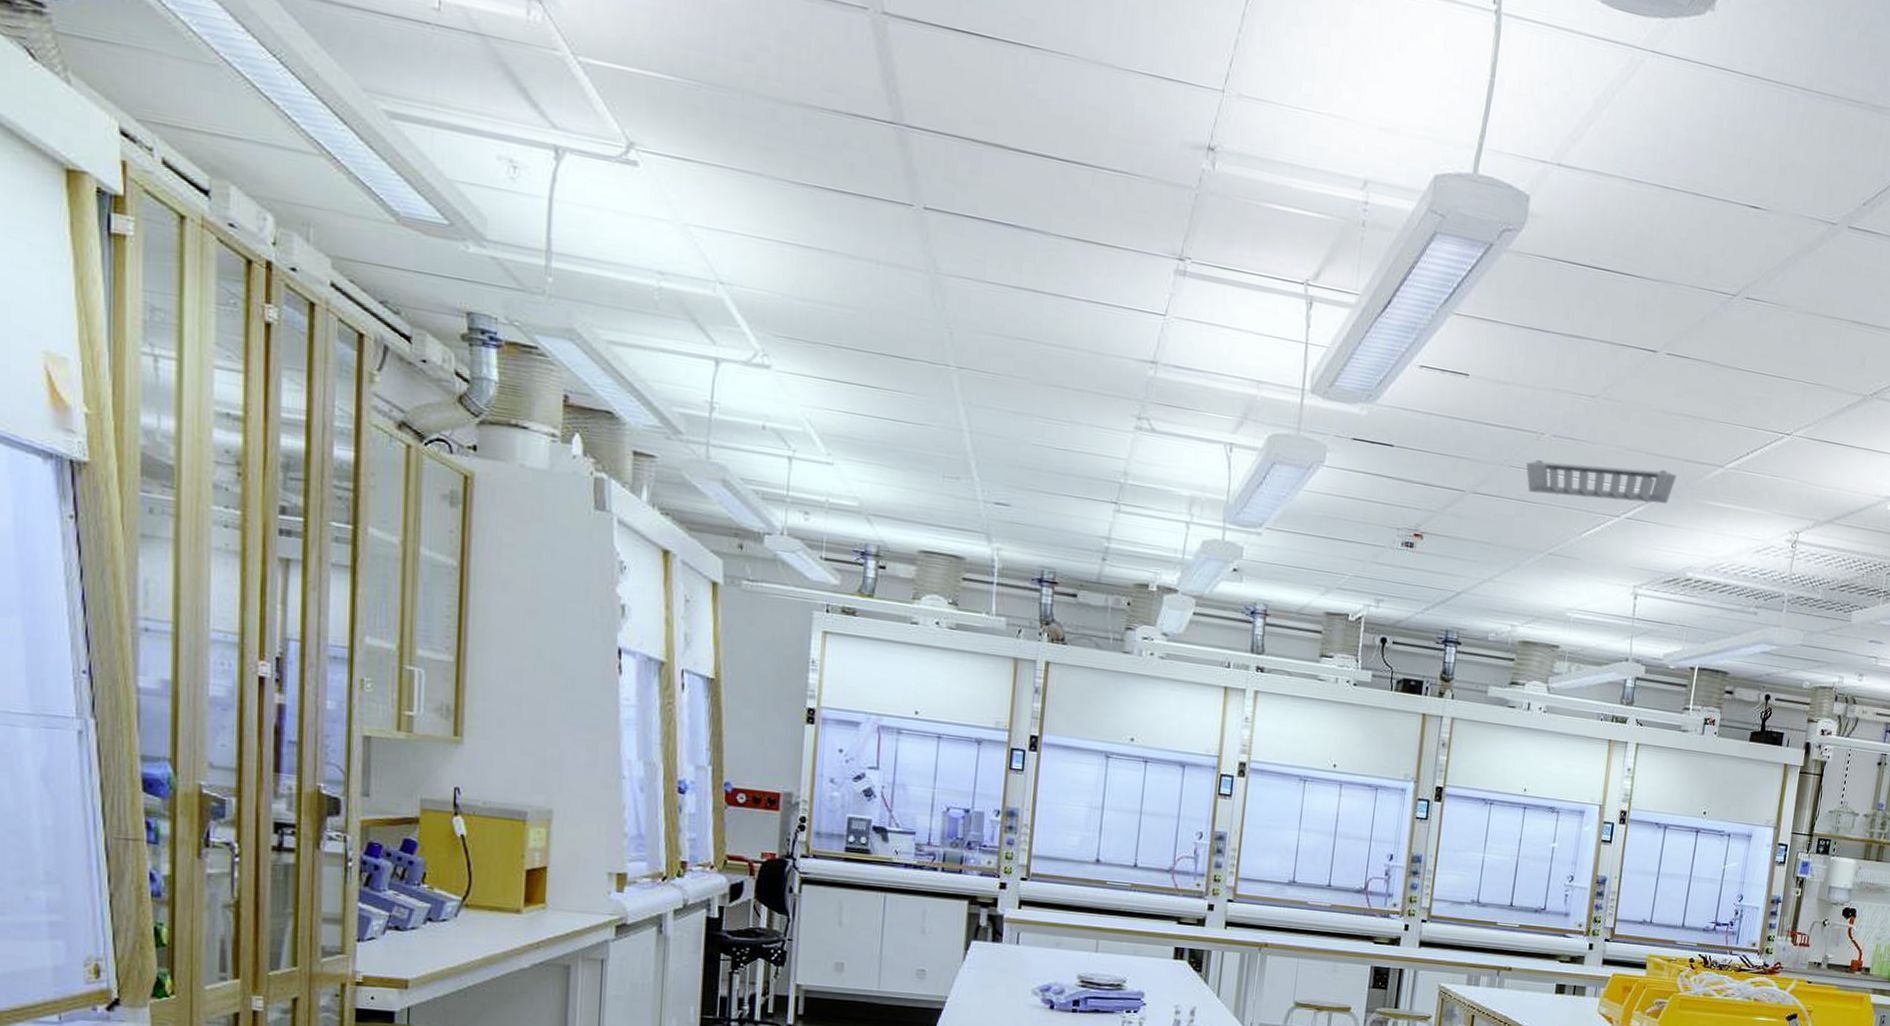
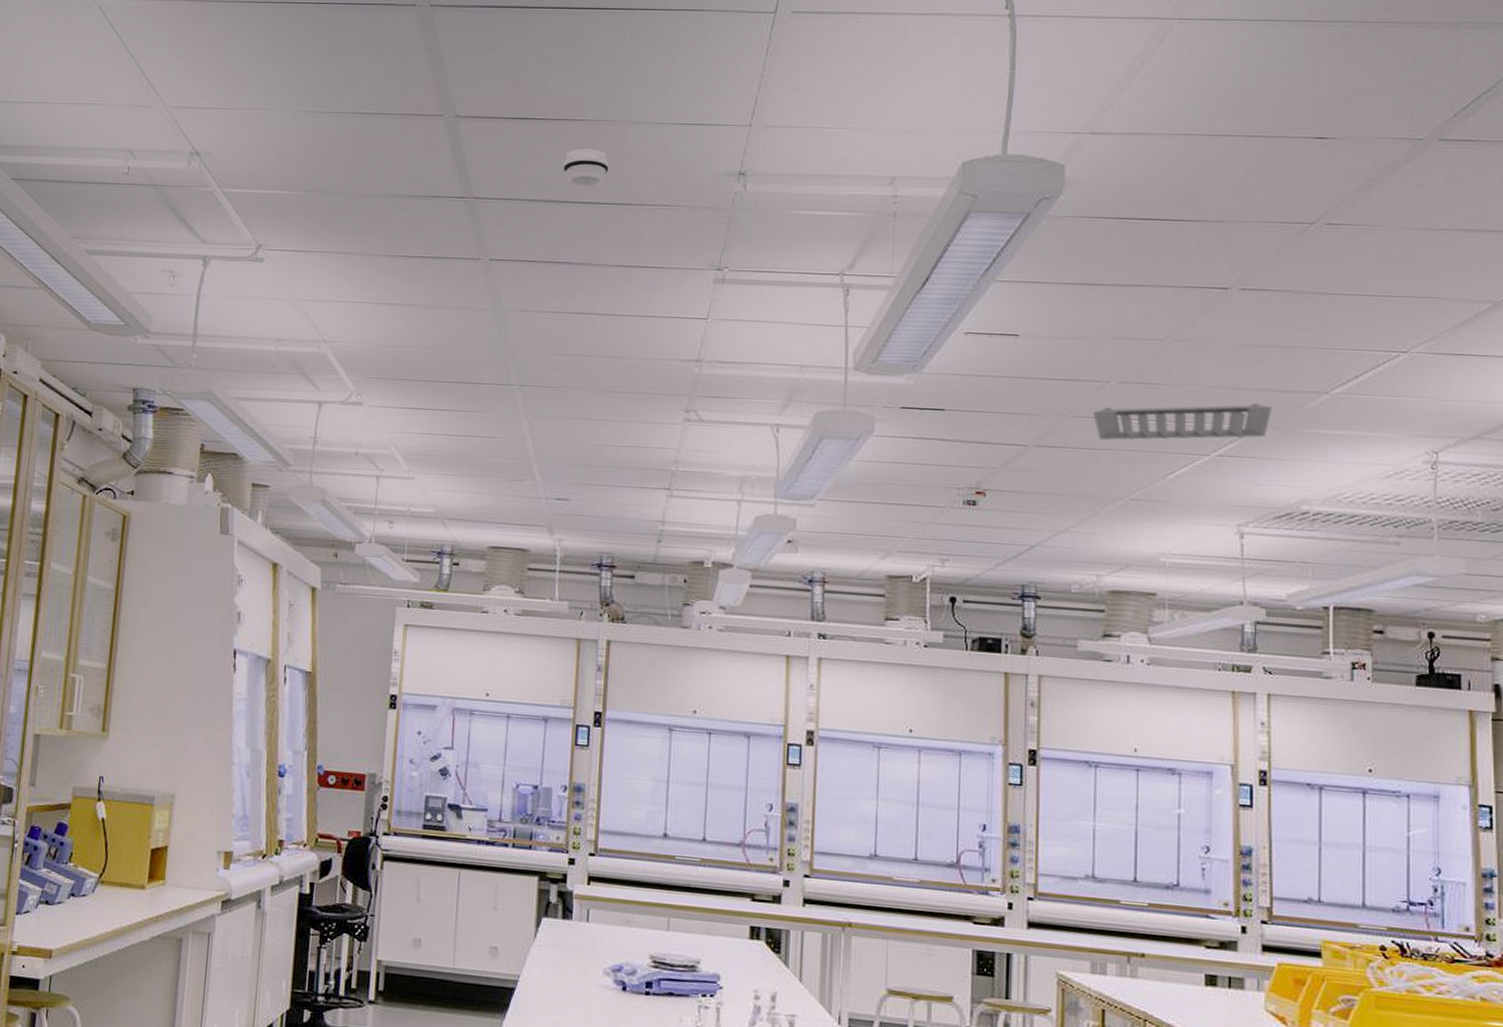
smoke detector: none [1012,84,1066,136] -> present [563,148,610,188]

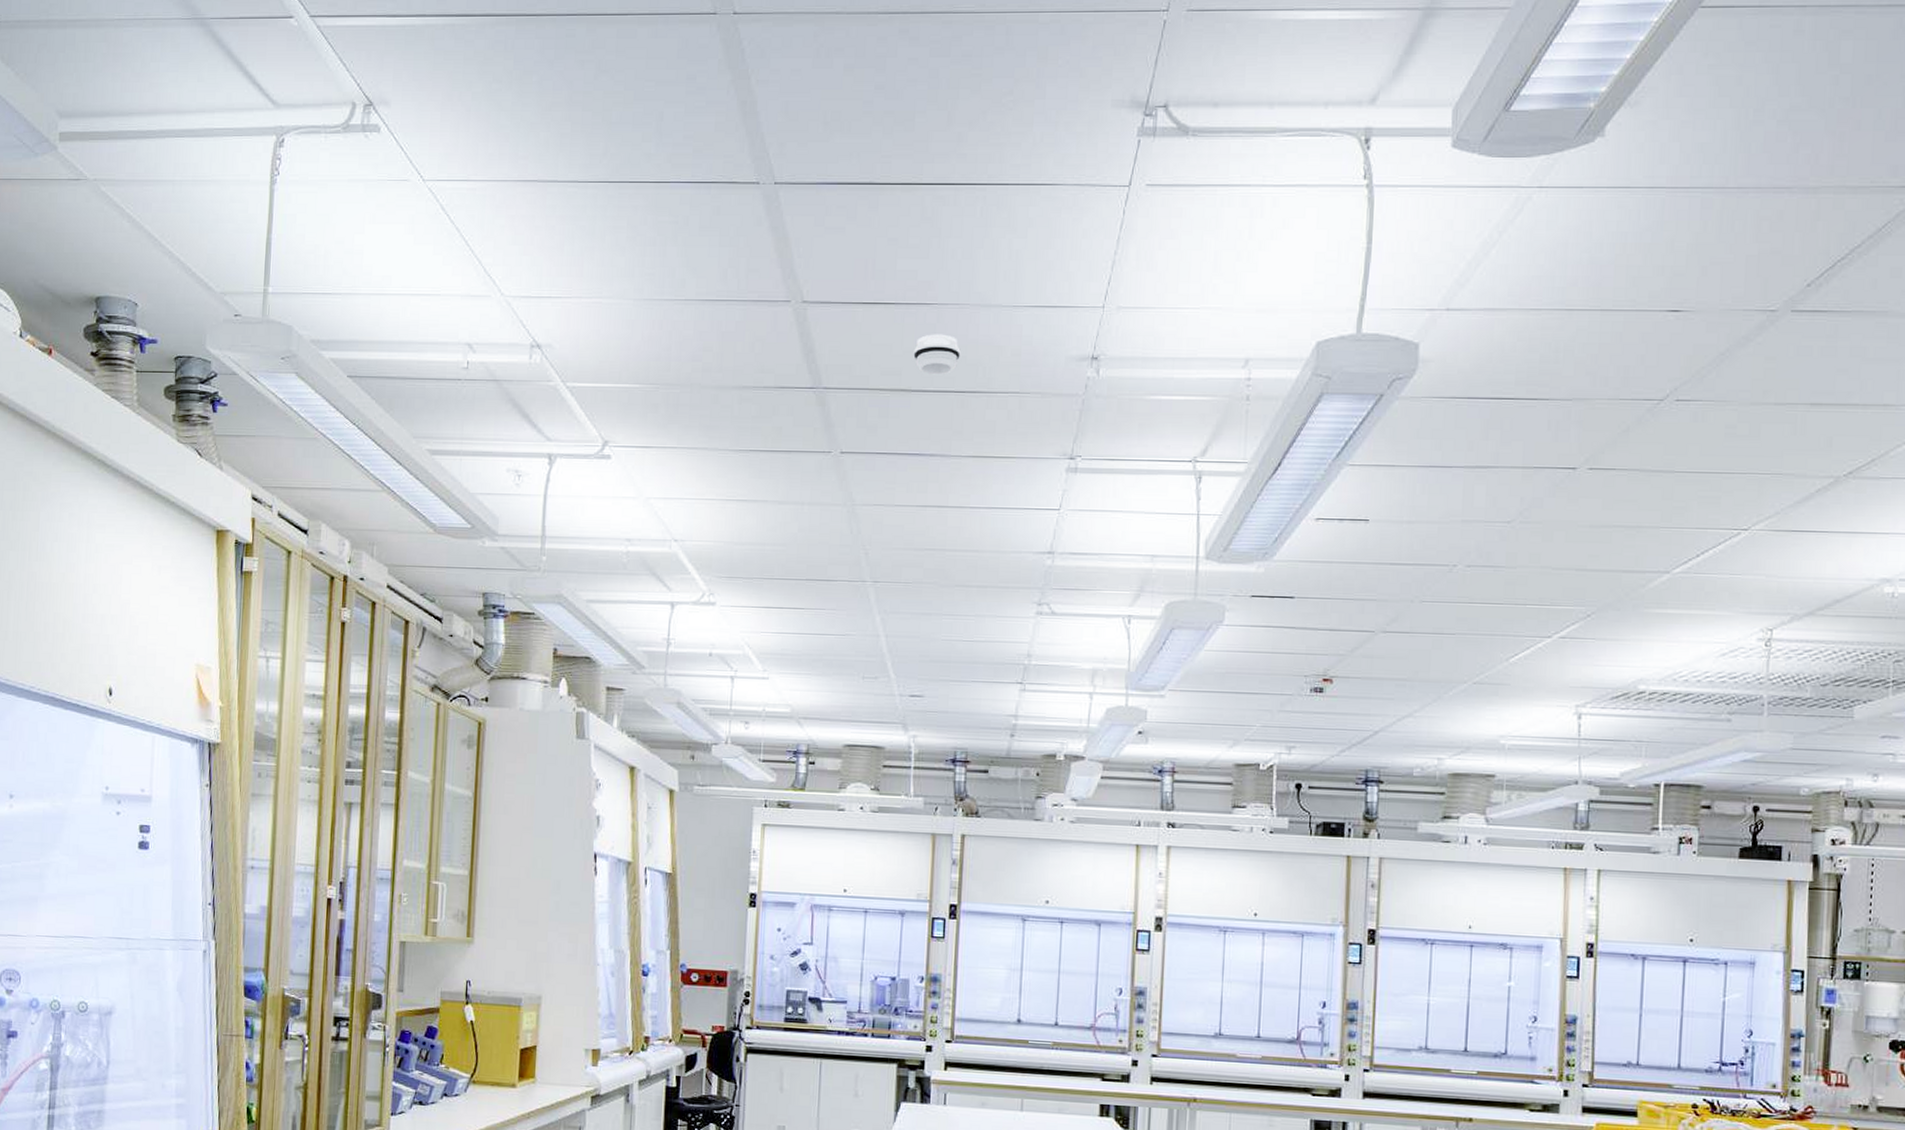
ceiling vent: present [1093,403,1272,440] -> none [1440,584,1614,624]

